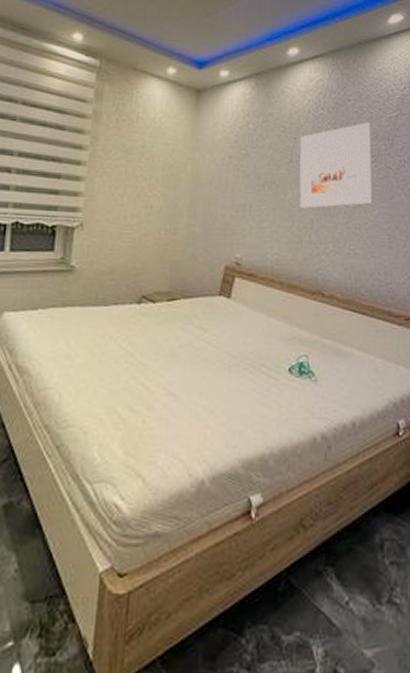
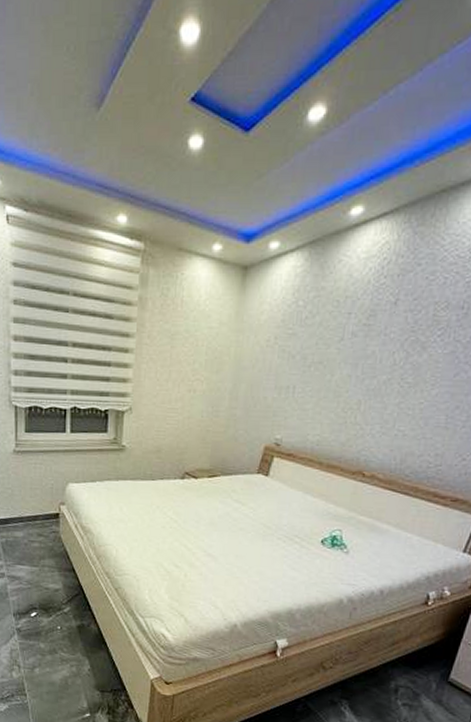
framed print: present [300,122,373,208] -> none [347,290,444,389]

